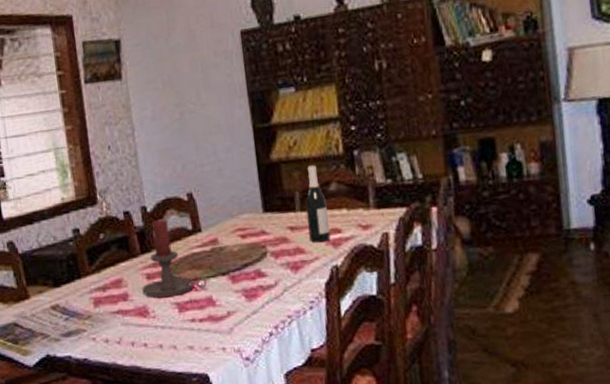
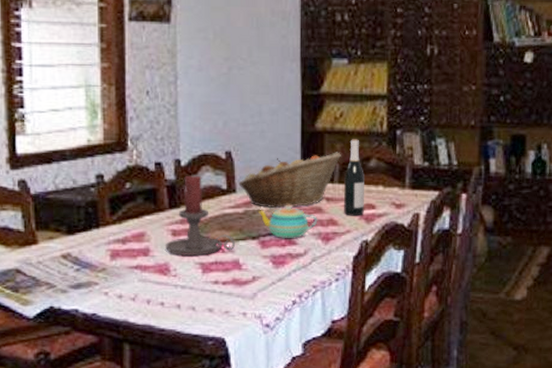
fruit basket: none [203,180,300,243] -> present [238,152,341,208]
teapot: none [223,237,285,273] -> present [256,204,318,239]

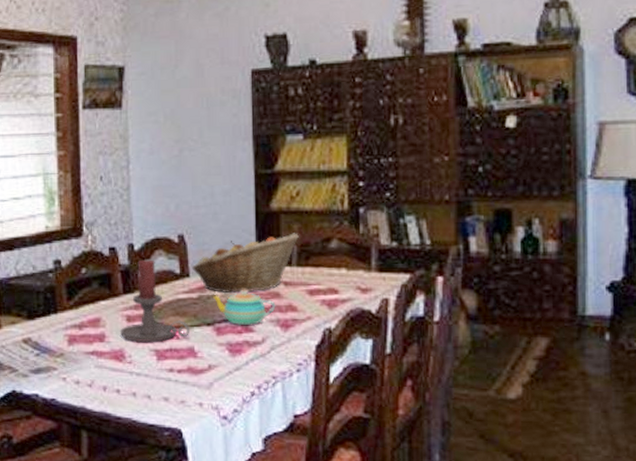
wine bottle: present [344,139,364,216] -> none [303,219,326,302]

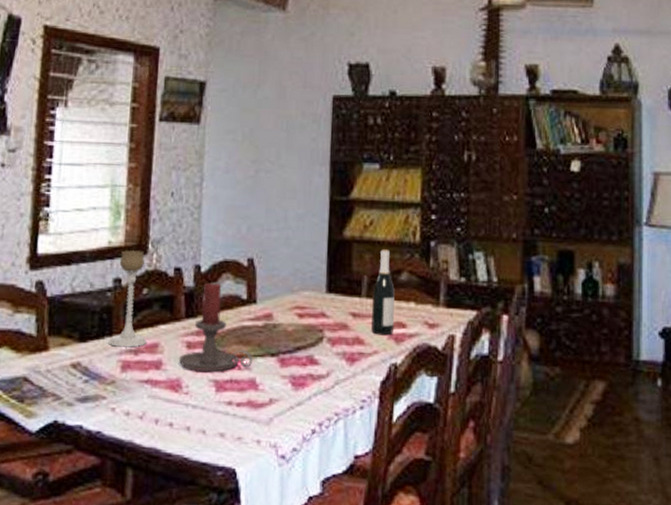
candle holder: none [54,233,90,323] -> present [108,250,148,348]
fruit basket: present [192,233,299,293] -> none [259,263,370,322]
teapot: present [211,289,276,326] -> none [277,318,343,358]
wine bottle: none [303,219,326,302] -> present [371,249,395,336]

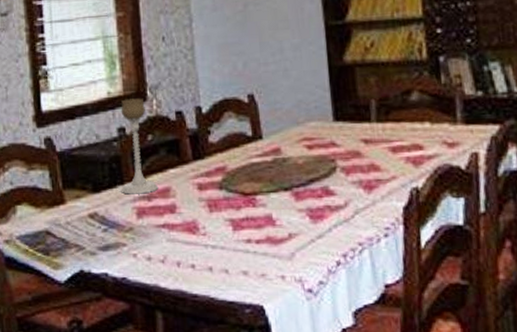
candle holder: present [178,282,253,372] -> none [191,122,267,213]
wine bottle: present [371,249,395,336] -> none [382,70,410,160]

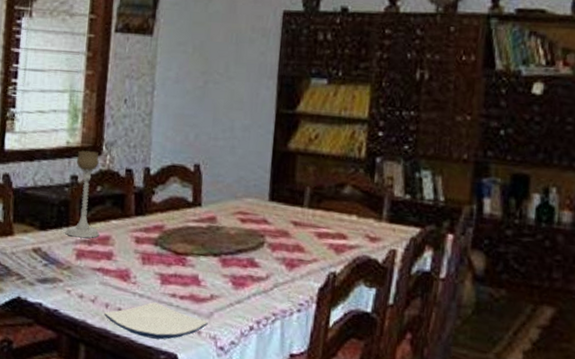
plate: none [177,252,291,292] -> present [104,302,208,340]

